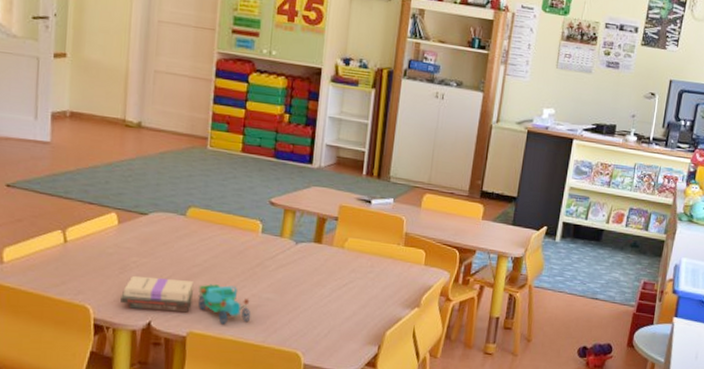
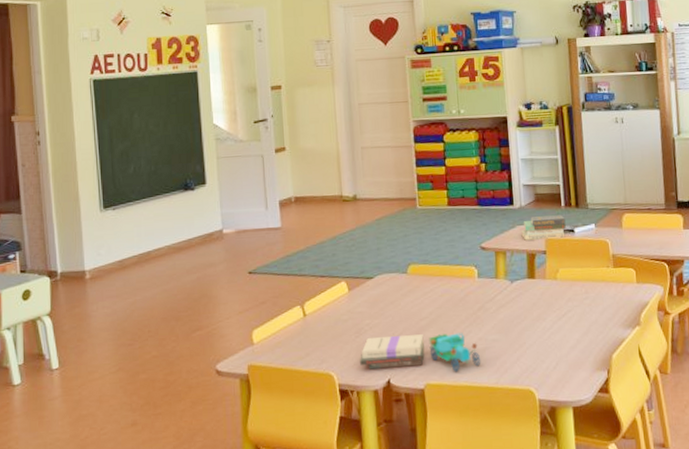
books: none [315,180,364,207] -> present [521,215,566,240]

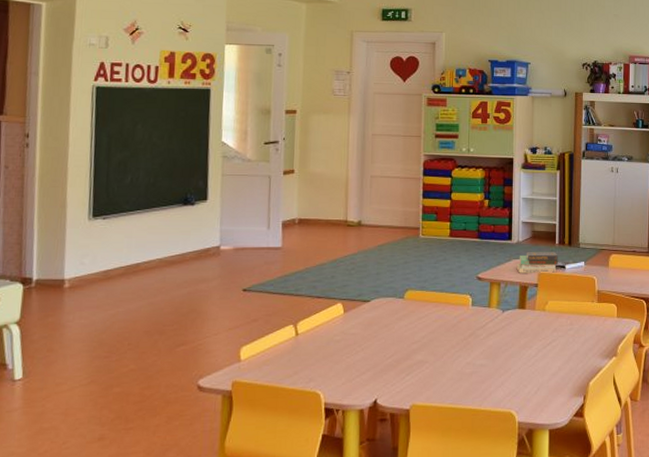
books: present [360,334,425,370] -> none [348,357,414,389]
toy car: present [429,333,481,372] -> none [418,357,467,394]

